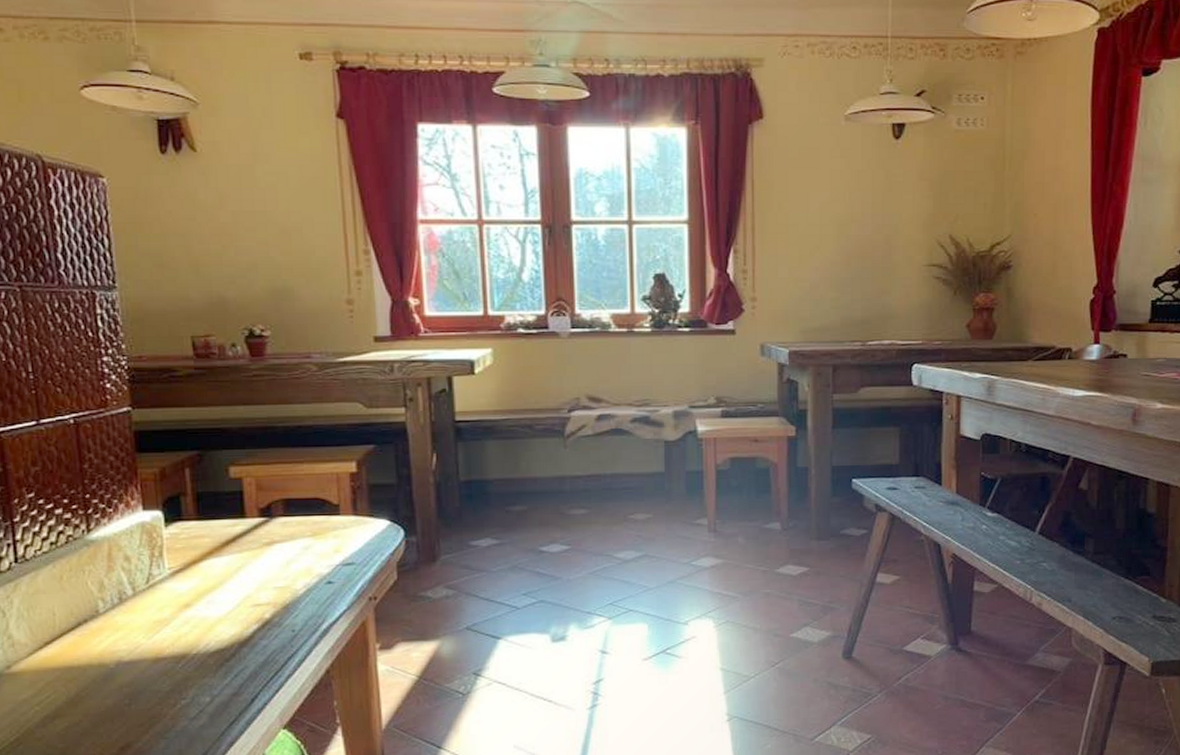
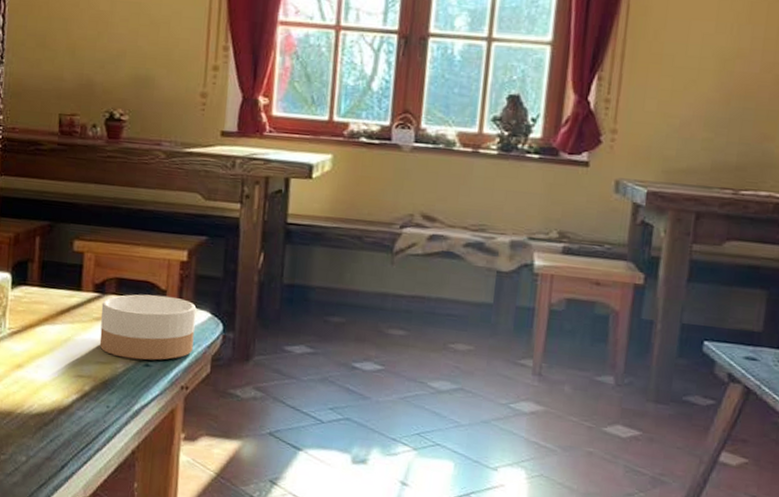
bowl: none [270,510,376,579] -> present [99,294,197,361]

